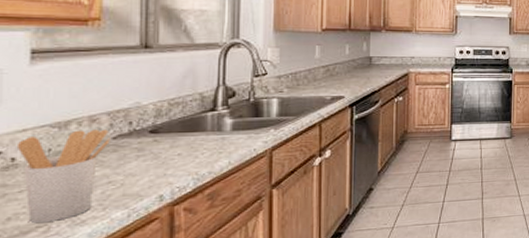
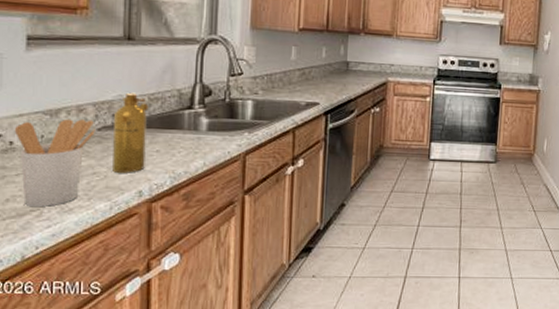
perfume bottle: none [130,99,169,180] -> present [112,92,149,173]

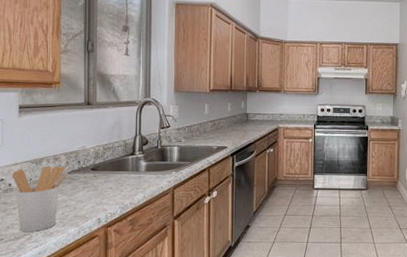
perfume bottle: present [112,92,149,173] -> none [79,144,103,205]

